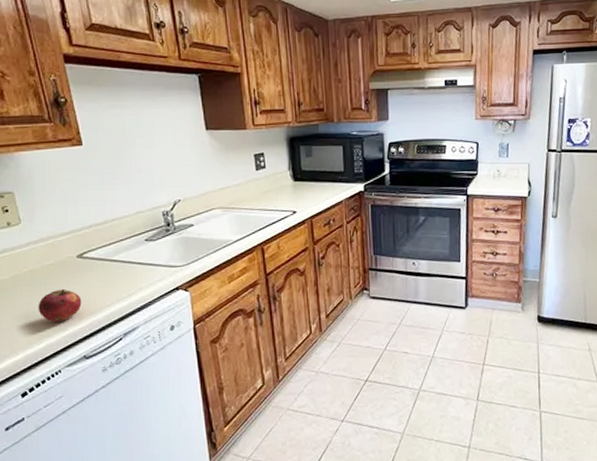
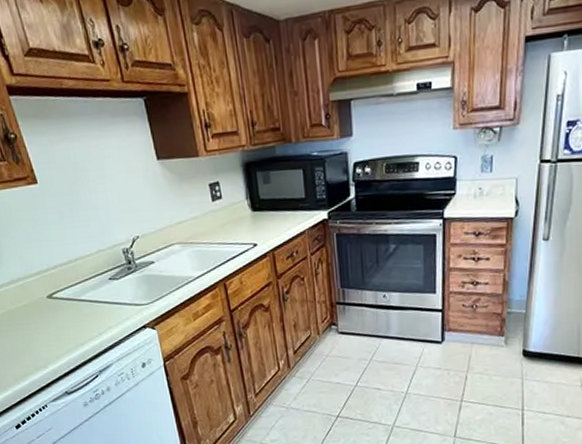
fruit: present [38,288,82,323] -> none [18,328,58,361]

